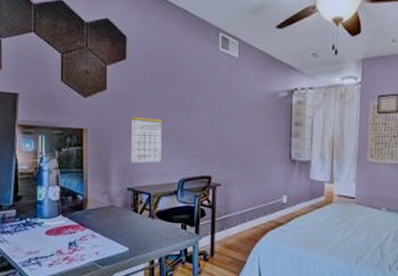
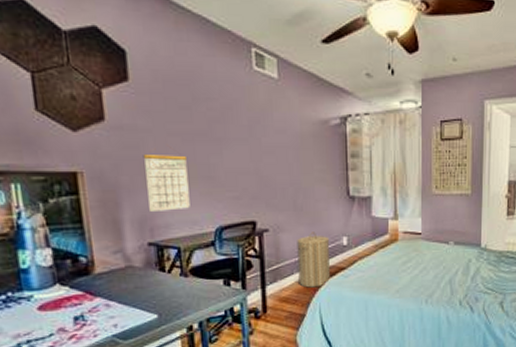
laundry hamper: none [242,189,271,239] -> present [297,232,330,288]

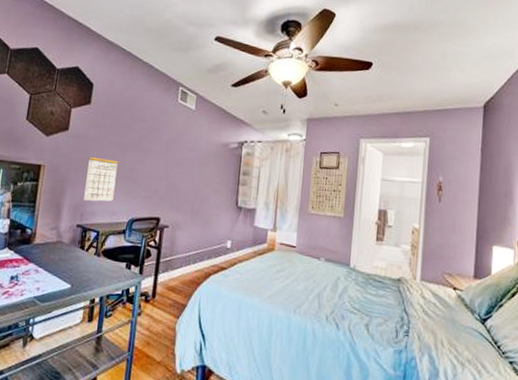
laundry hamper: present [297,232,330,288] -> none [185,233,216,282]

